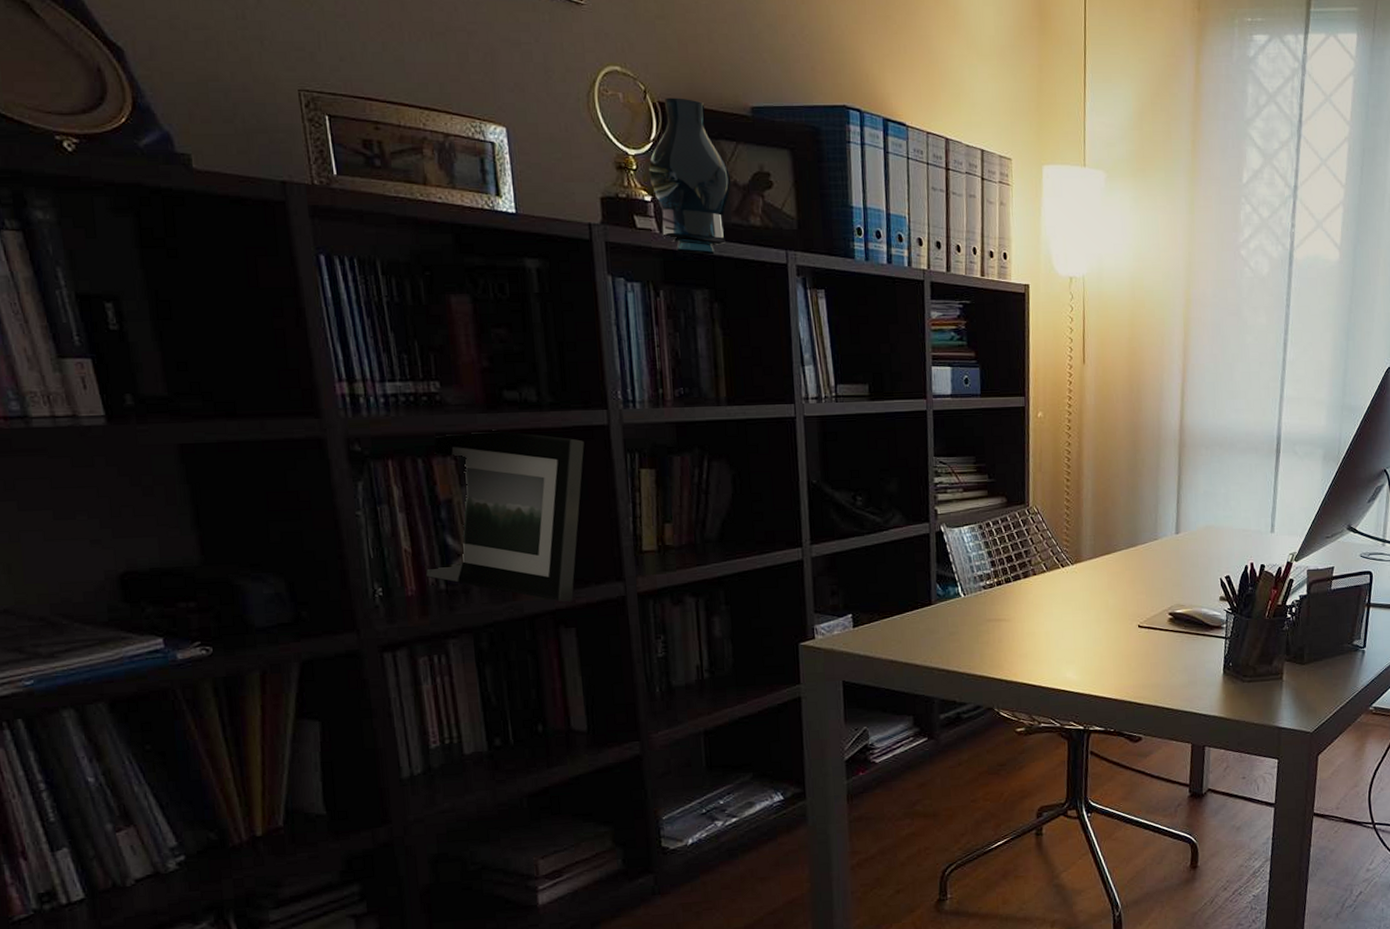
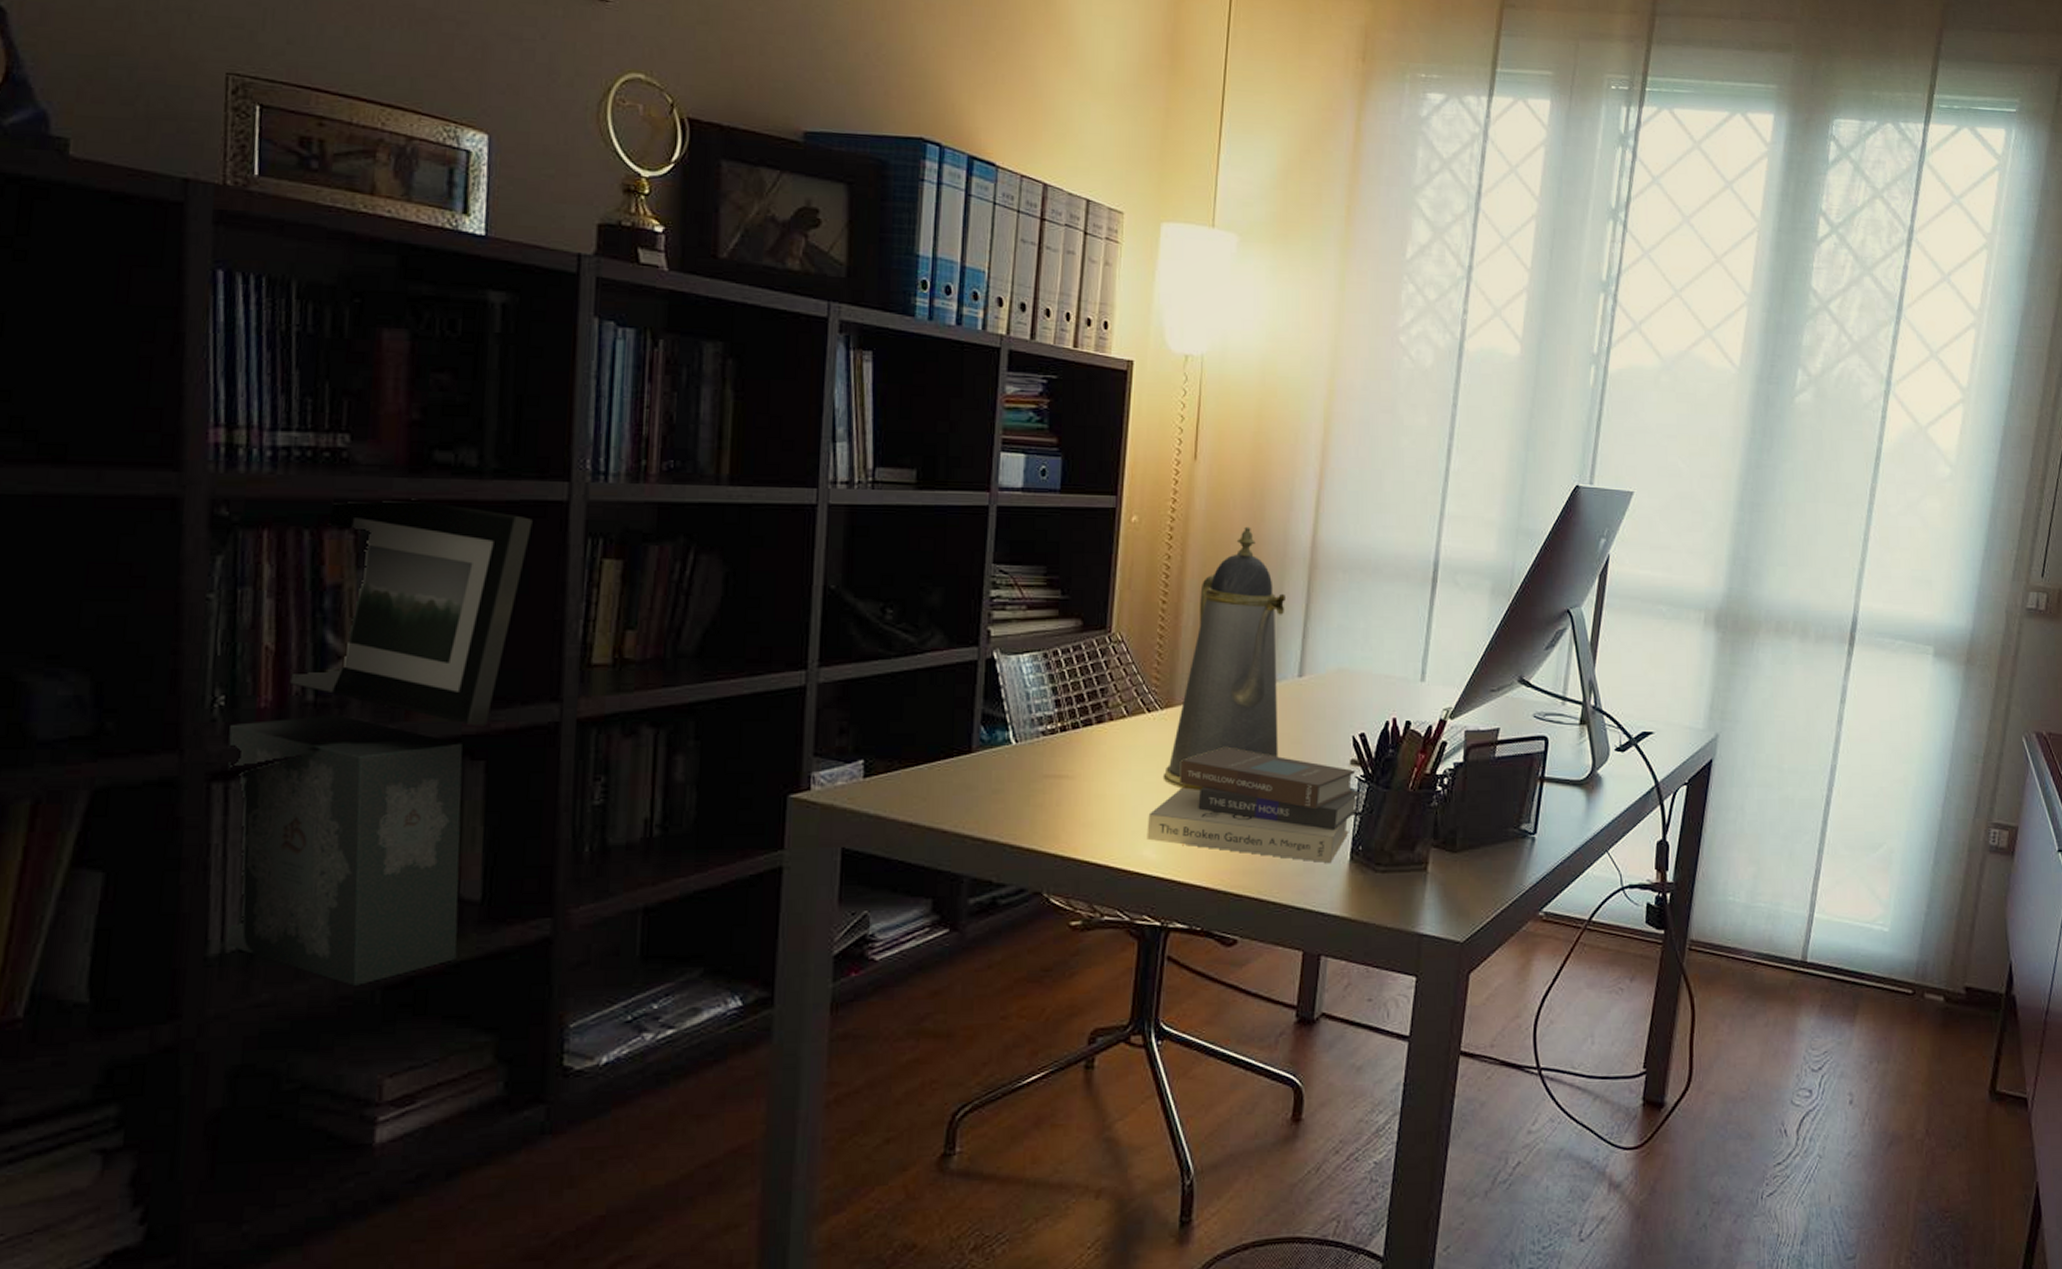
decorative box: none [389,597,576,795] -> present [226,714,463,986]
vase: present [648,98,732,255] -> none [663,114,768,301]
books: none [1068,592,1228,677] -> present [1146,748,1359,864]
coffee pot: none [1077,416,1164,627] -> present [1162,526,1285,792]

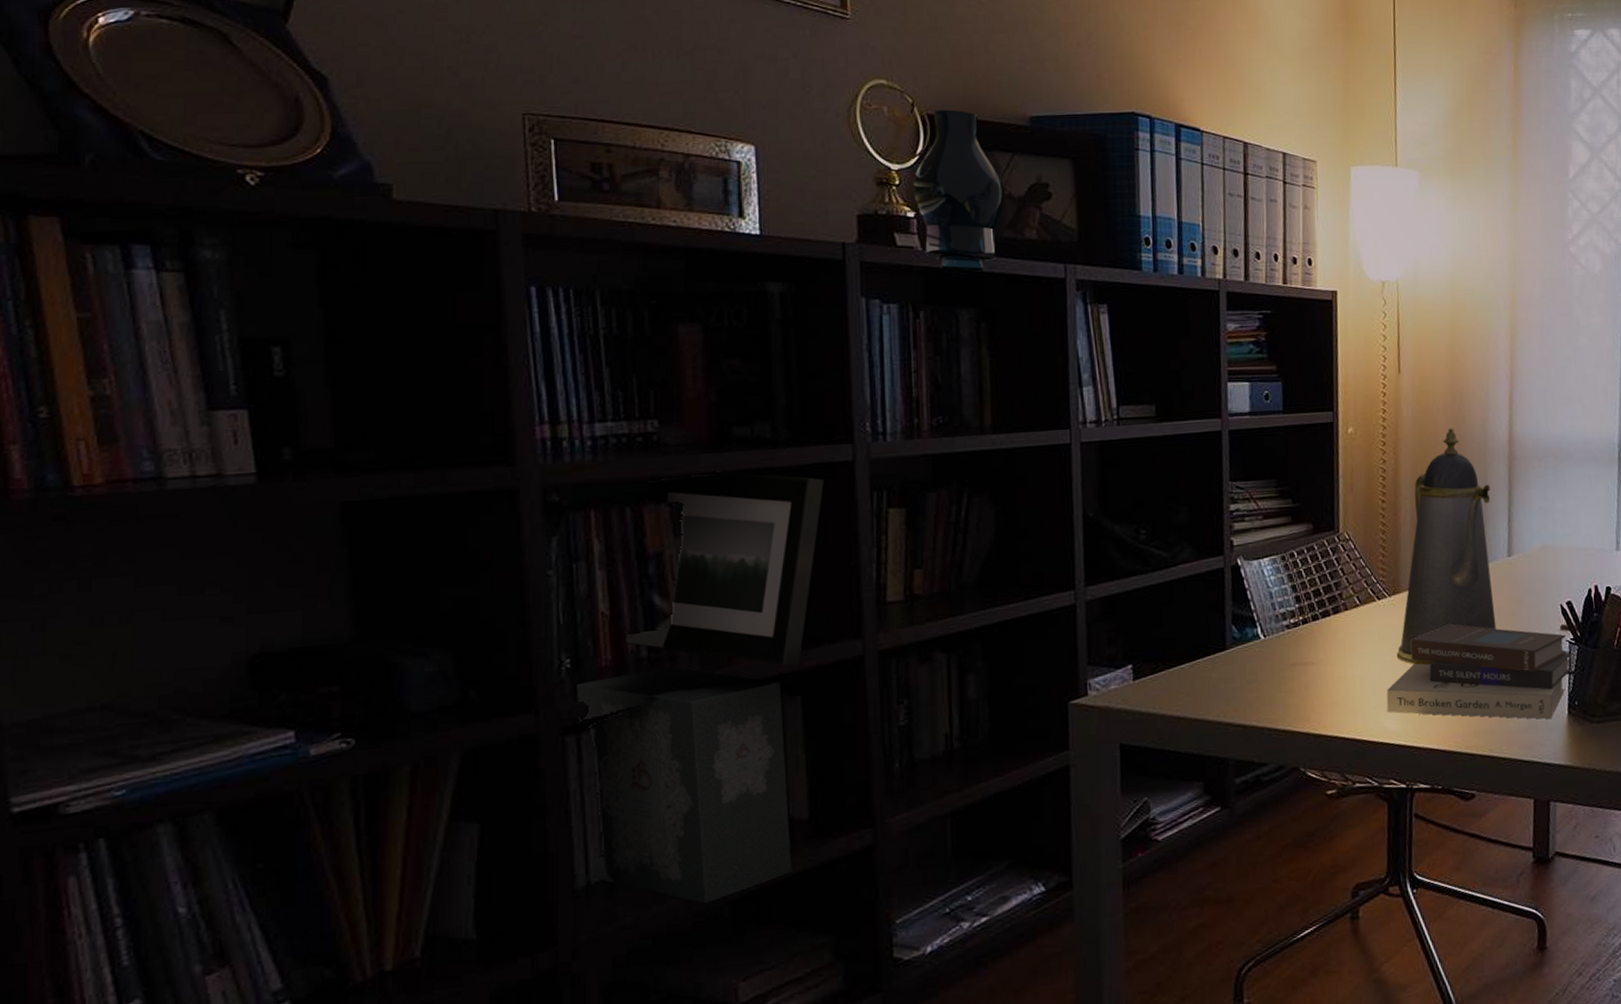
vase: none [663,114,768,301] -> present [913,109,1005,272]

